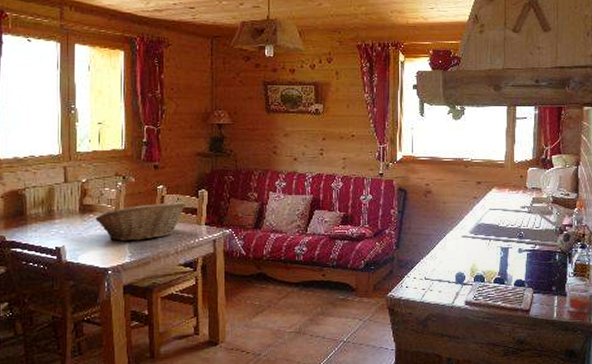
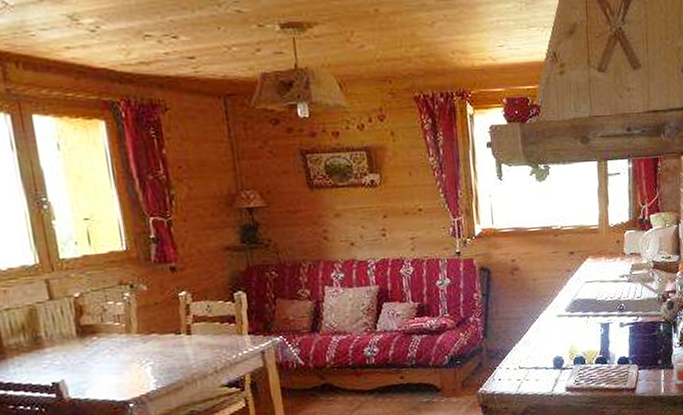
fruit basket: present [95,201,187,241] -> none [100,308,221,367]

